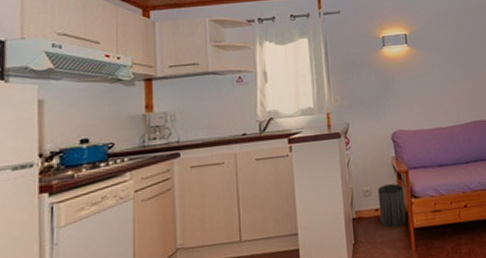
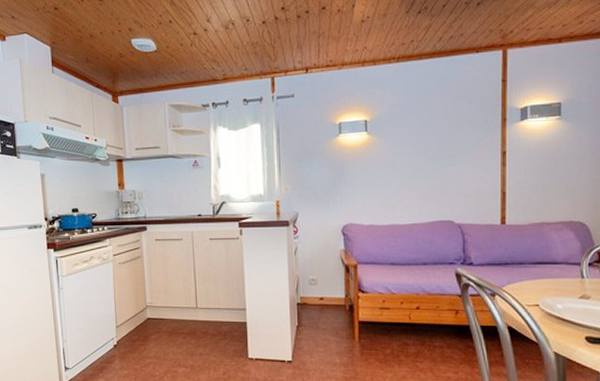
trash can: present [377,183,407,228] -> none [323,276,352,317]

